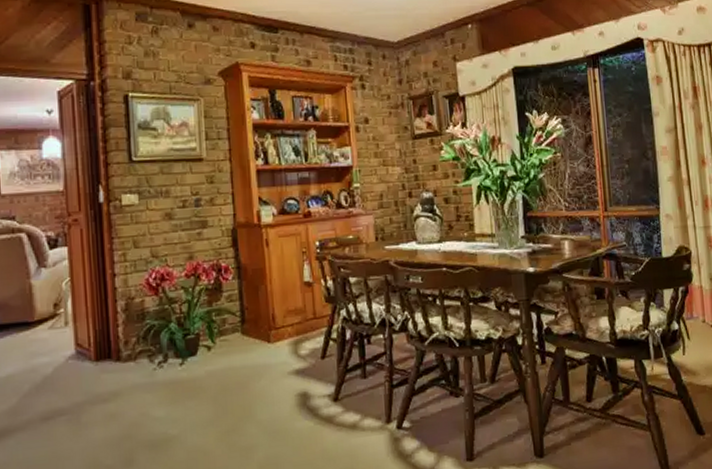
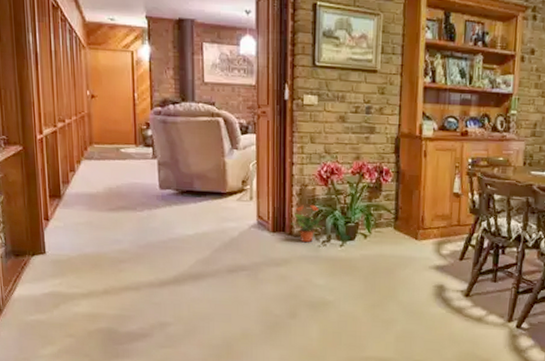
potted plant: none [118,321,157,368] -> present [291,205,324,243]

